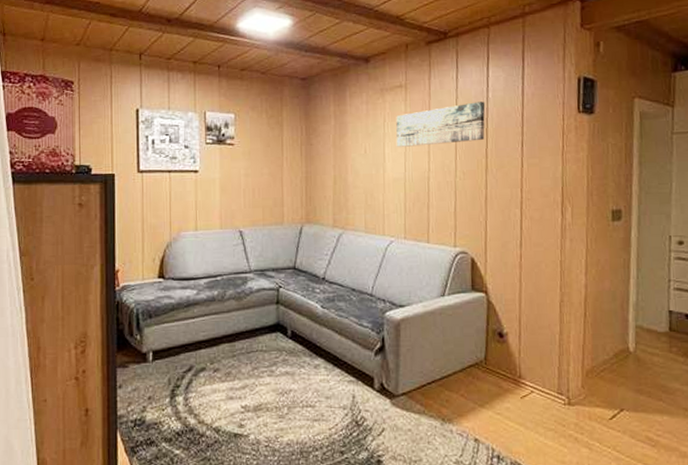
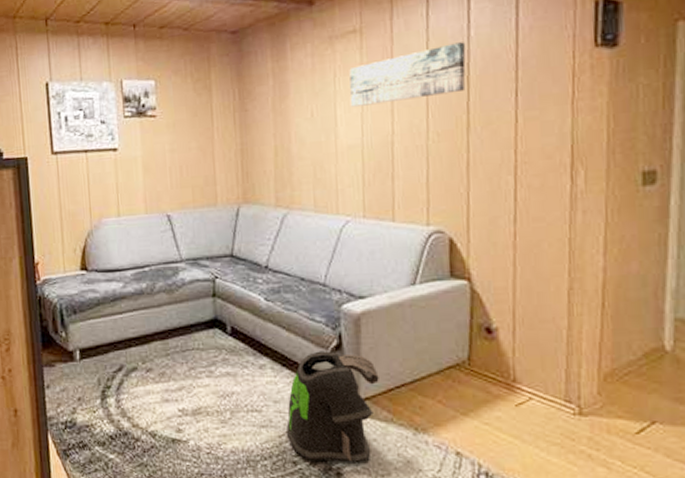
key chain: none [336,352,414,452] -> present [286,351,379,464]

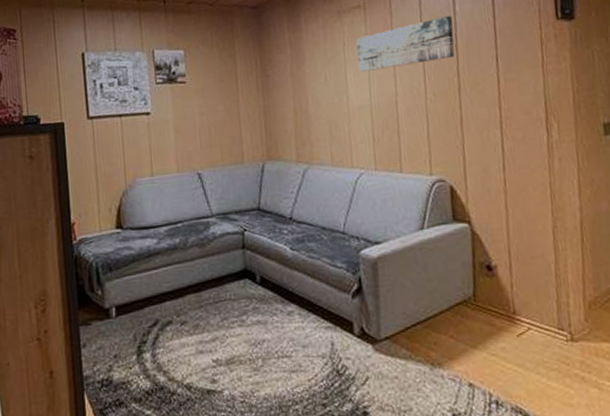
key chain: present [286,351,379,464] -> none [315,294,397,403]

